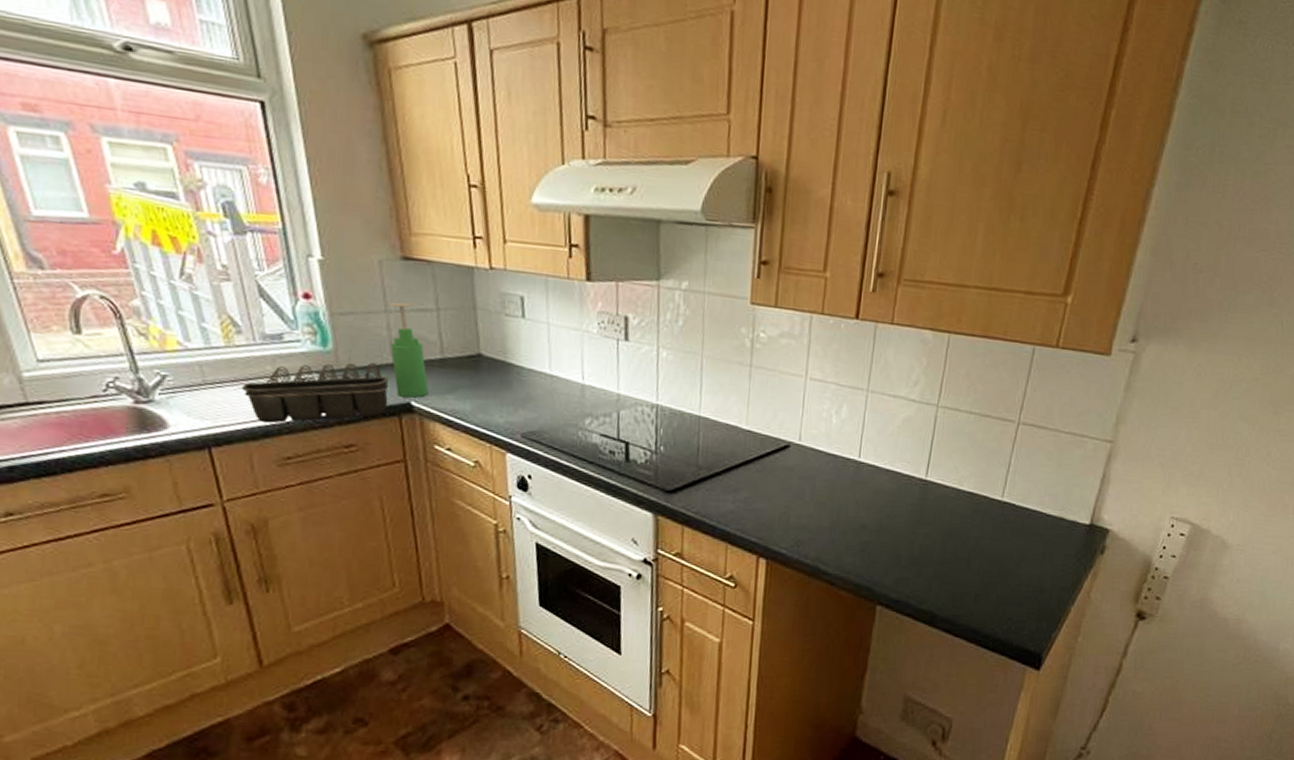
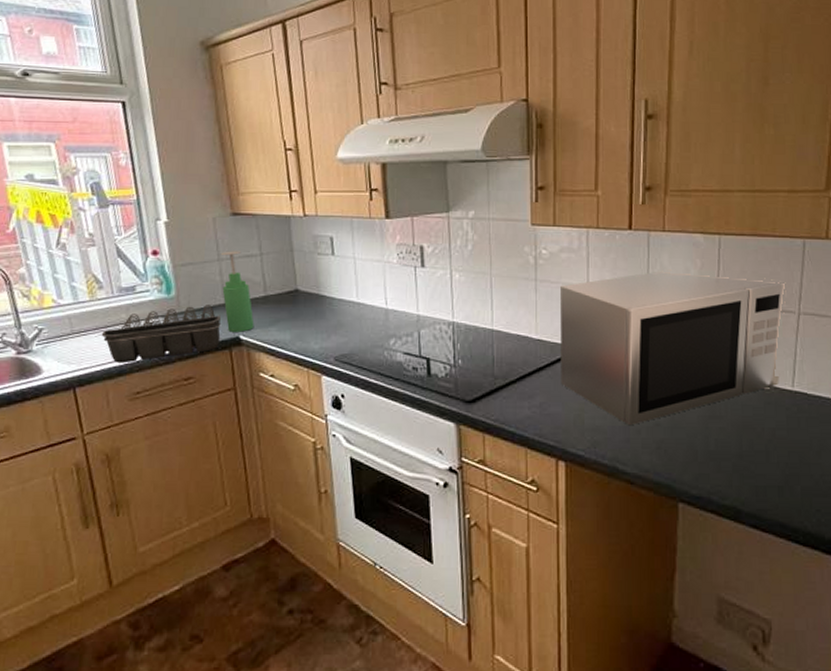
microwave: none [768,366,1011,527] -> present [560,269,787,426]

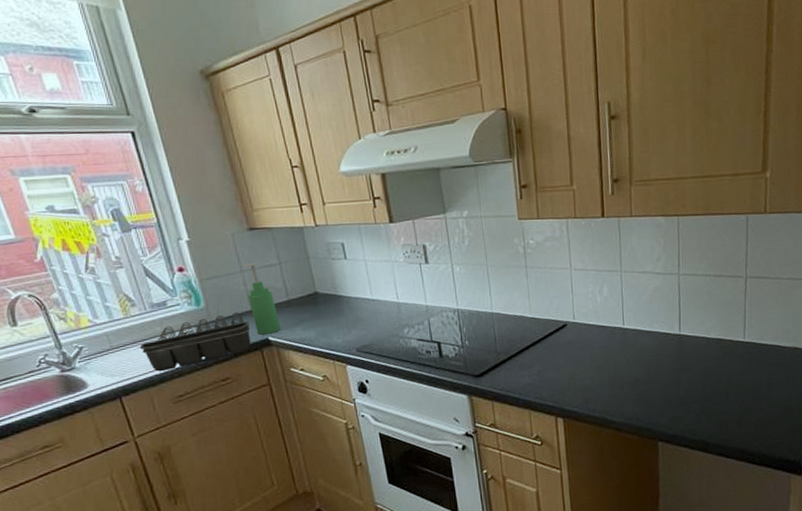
microwave: present [560,269,787,426] -> none [548,249,736,383]

